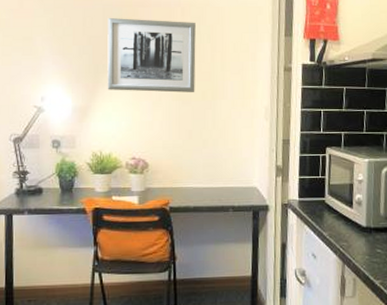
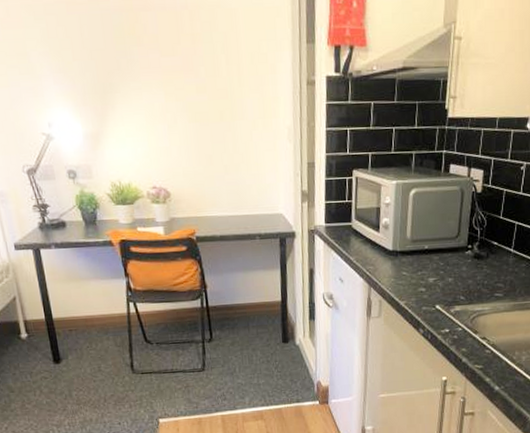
wall art: present [107,18,196,93] -> none [107,25,212,114]

